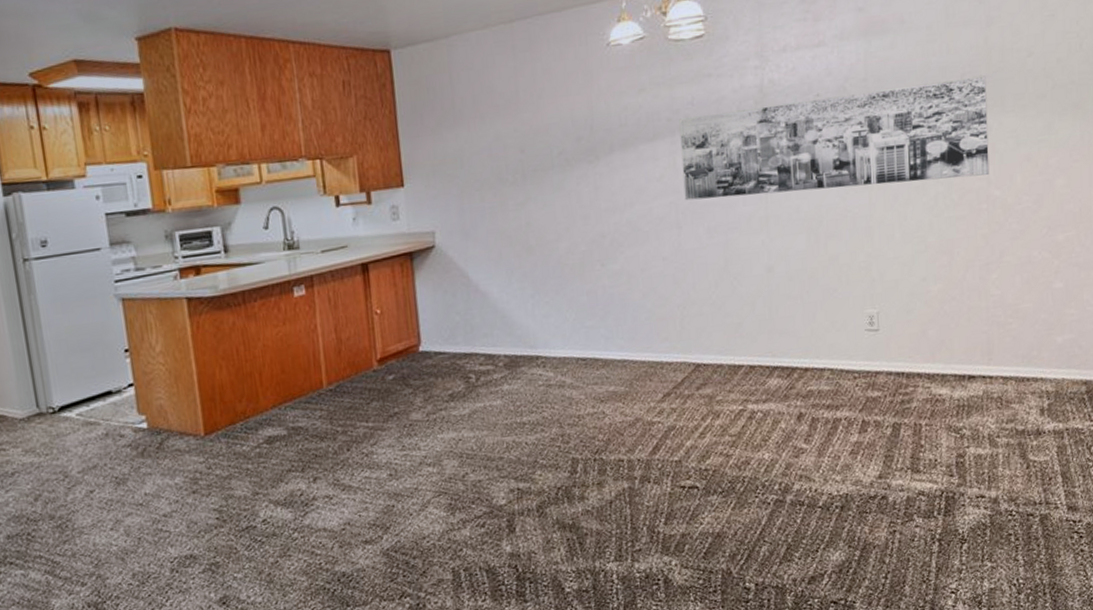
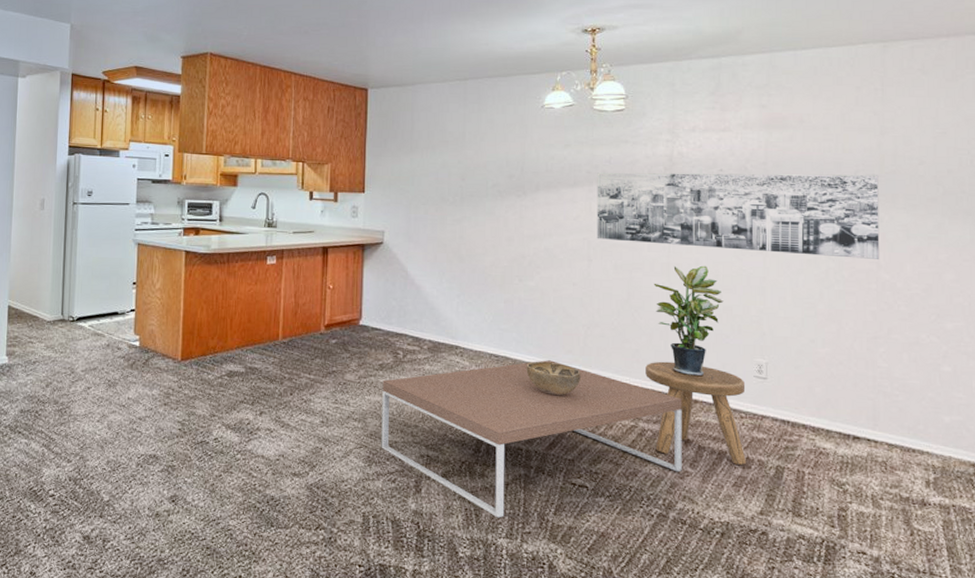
coffee table: none [455,352,796,542] -> present [381,360,682,518]
decorative bowl: none [619,354,681,393] -> present [526,361,581,396]
stool: none [750,328,862,434] -> present [645,361,746,465]
potted plant: none [752,212,829,343] -> present [653,265,724,376]

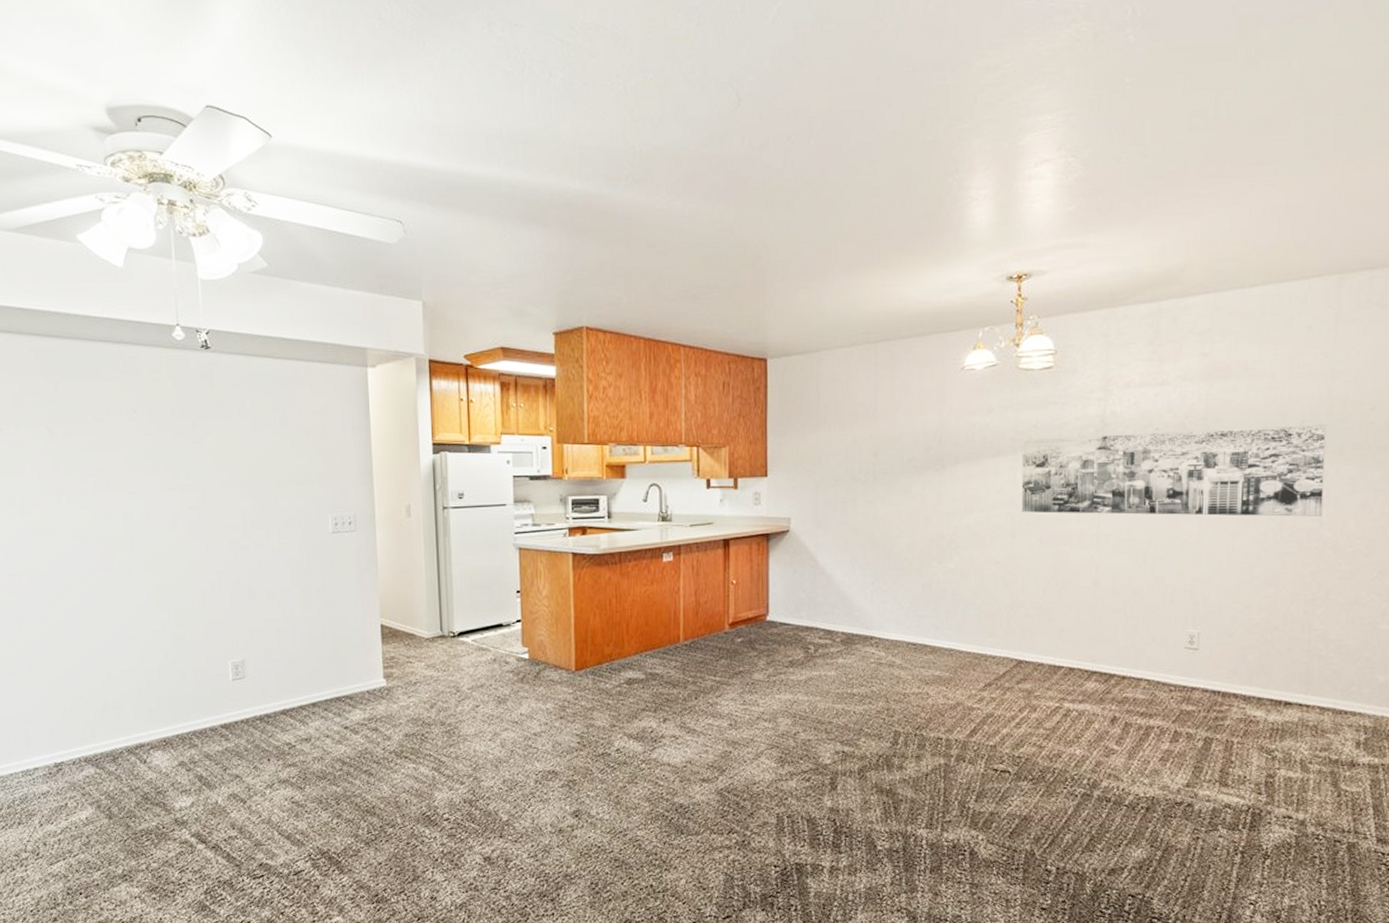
coffee table: present [381,360,682,518] -> none [793,645,1109,809]
decorative bowl: present [526,361,581,396] -> none [946,646,1003,682]
stool: present [645,361,746,465] -> none [1072,638,1176,739]
potted plant: present [653,265,724,376] -> none [1081,534,1156,652]

